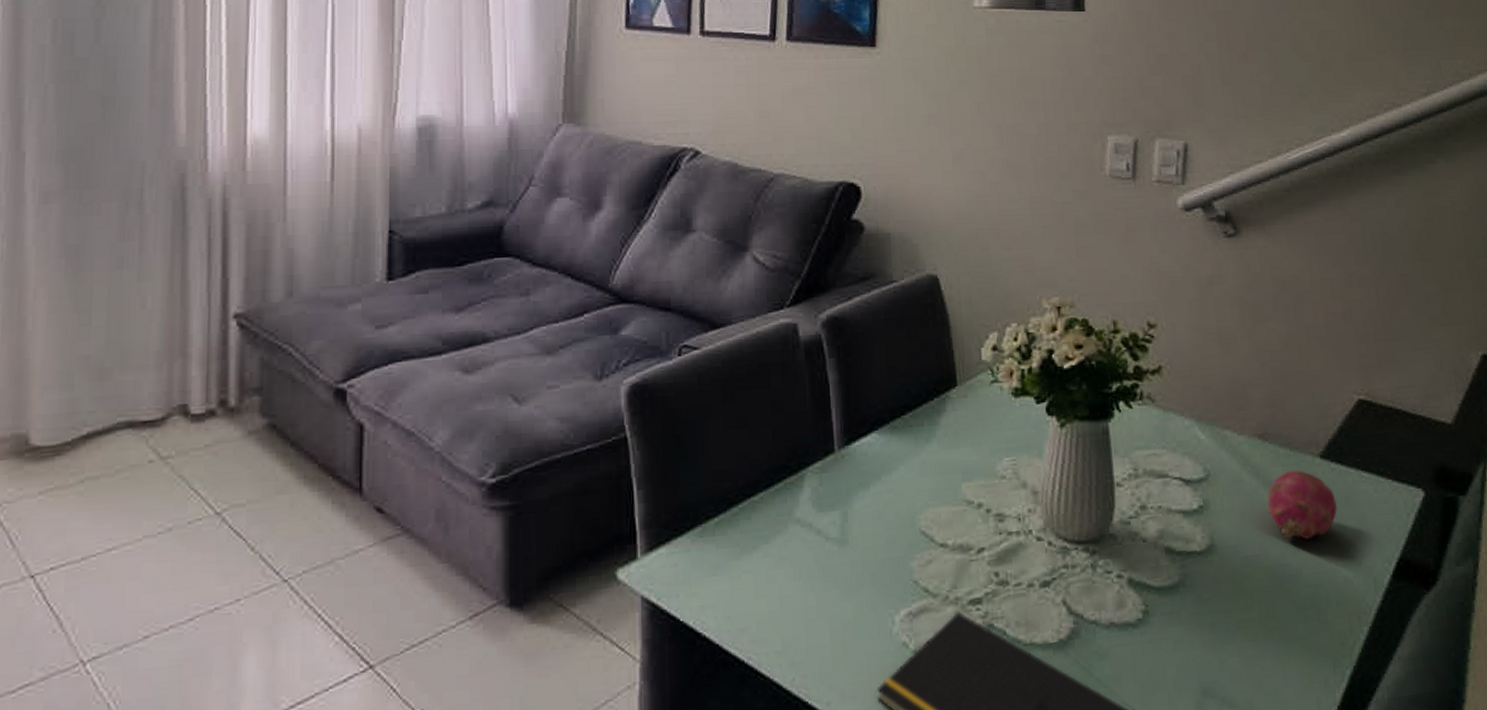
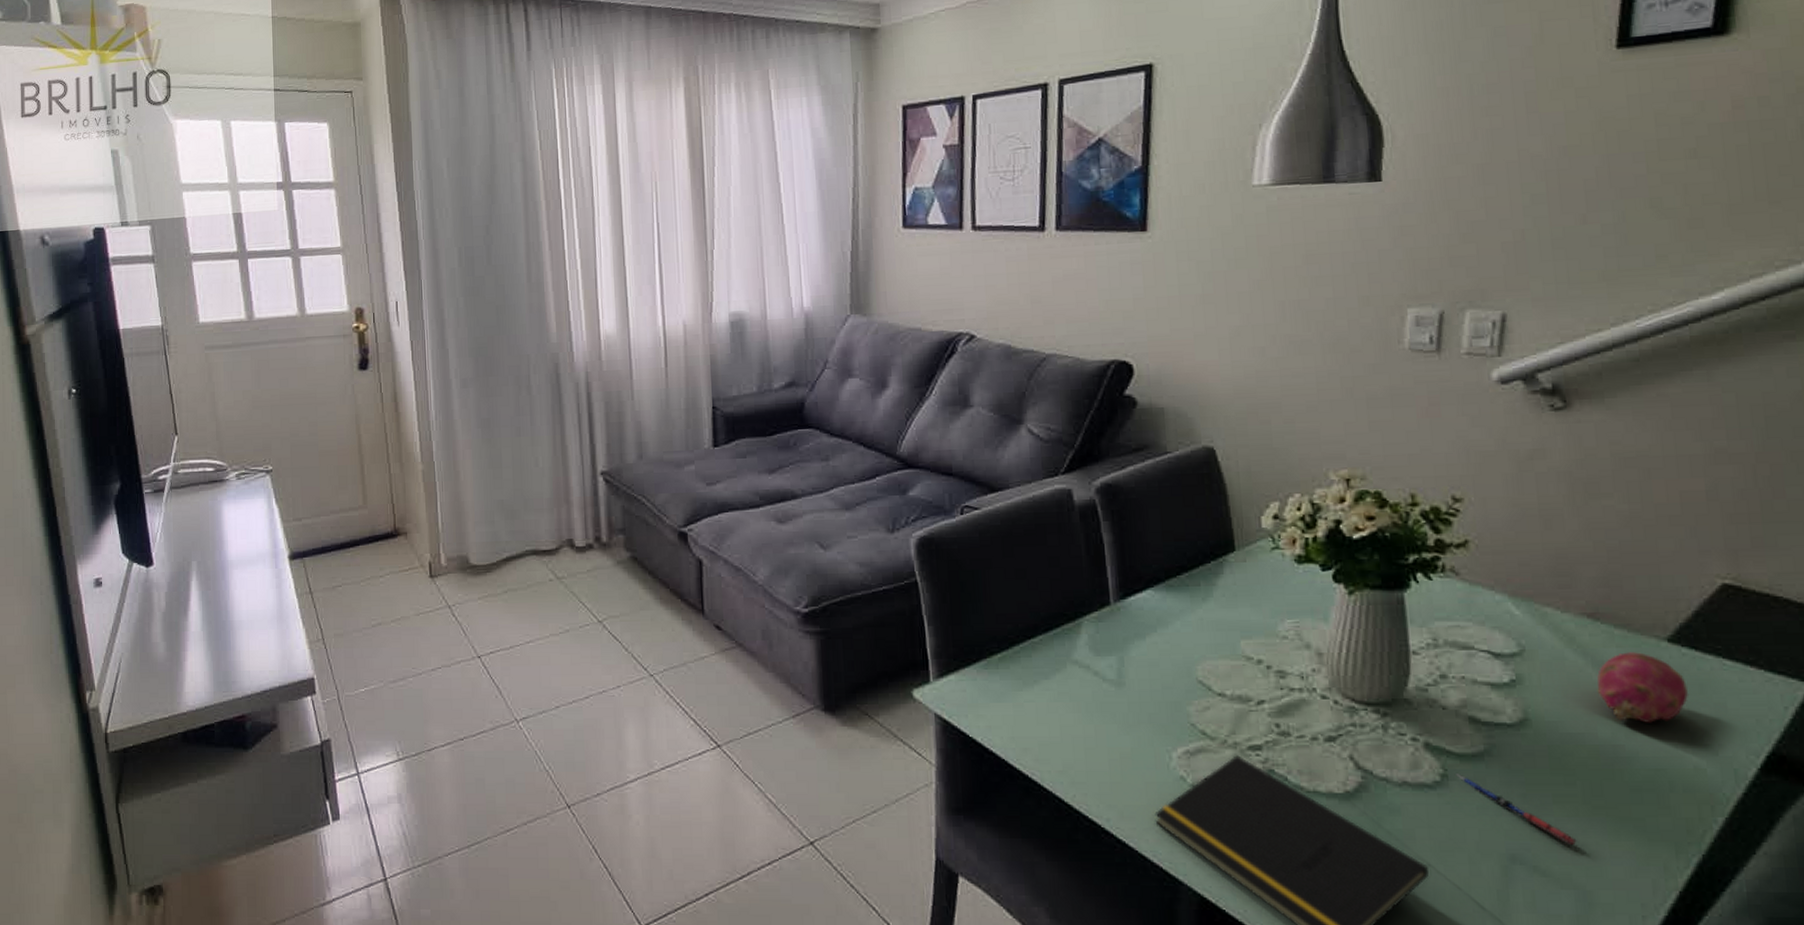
pen: none [1155,608,1257,671] -> present [1456,774,1577,844]

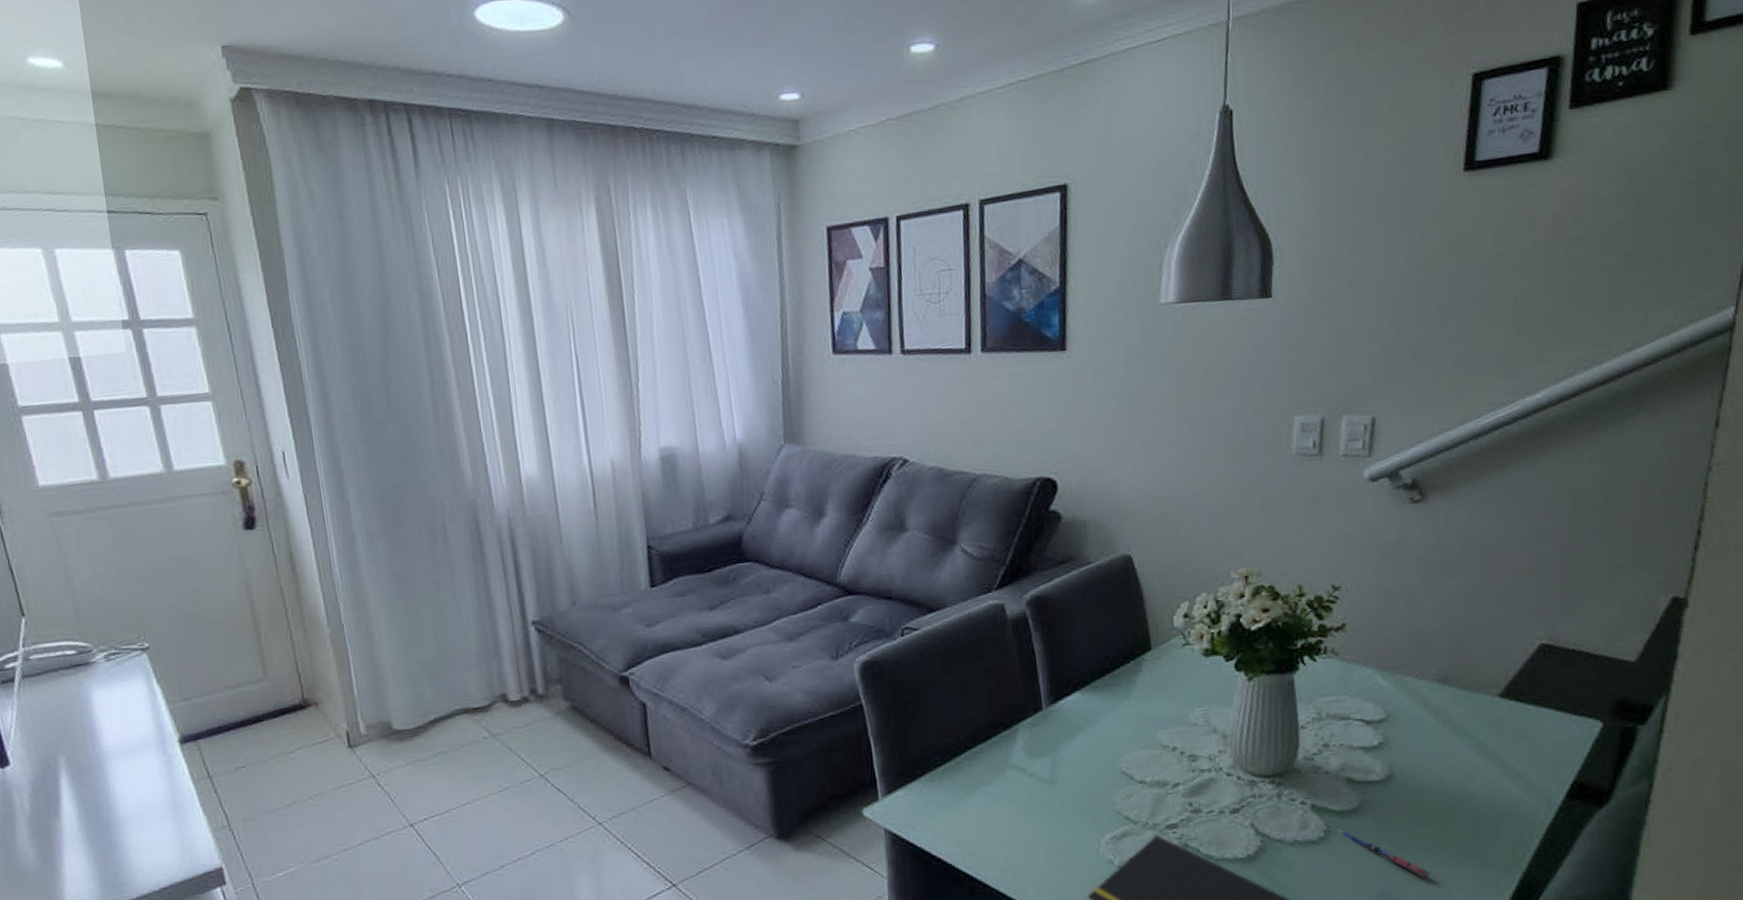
fruit: present [1597,652,1689,723] -> none [1446,708,1515,769]

